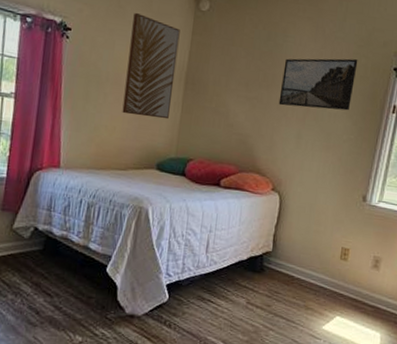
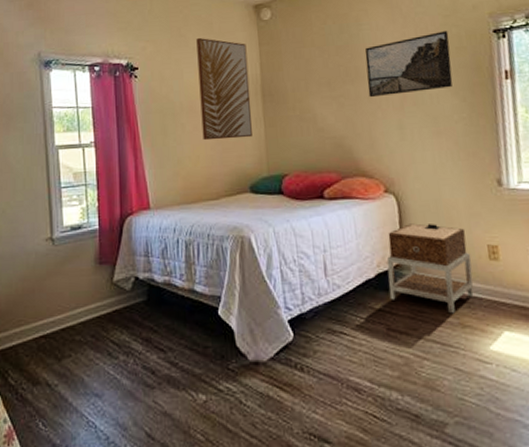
nightstand: none [255,220,328,298] -> present [386,223,474,314]

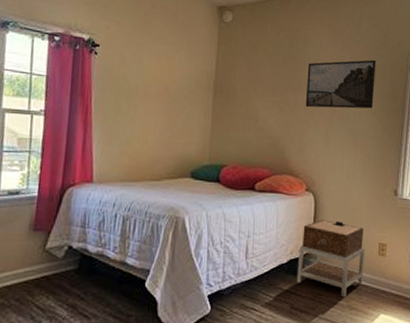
wall art: present [196,37,252,141] -> none [153,26,206,128]

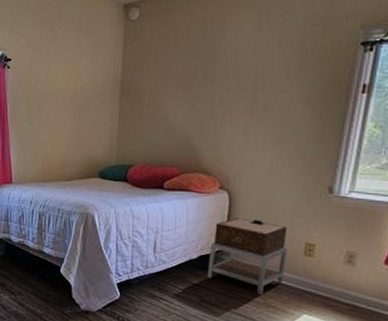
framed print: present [305,60,376,109] -> none [221,41,314,102]

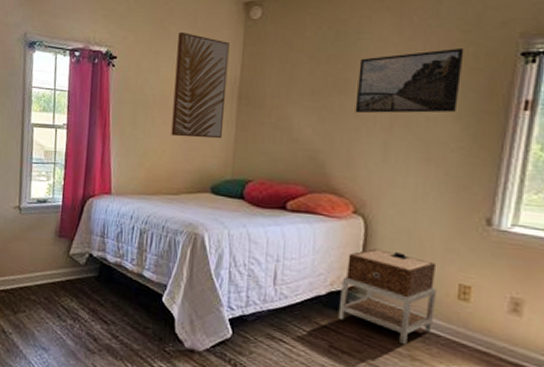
wall art: none [62,33,112,130] -> present [171,31,230,139]
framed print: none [221,41,314,102] -> present [355,49,464,114]

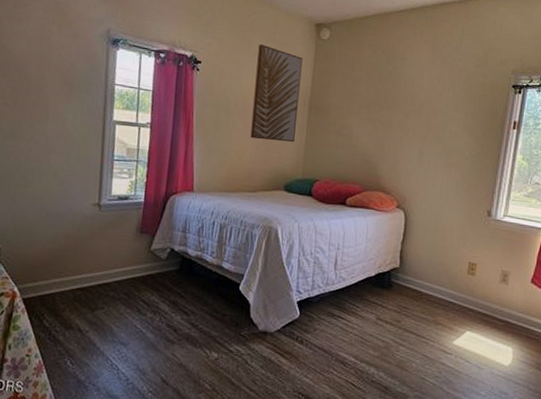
nightstand: present [338,248,438,345] -> none [383,236,454,313]
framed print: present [355,49,464,114] -> none [400,78,476,128]

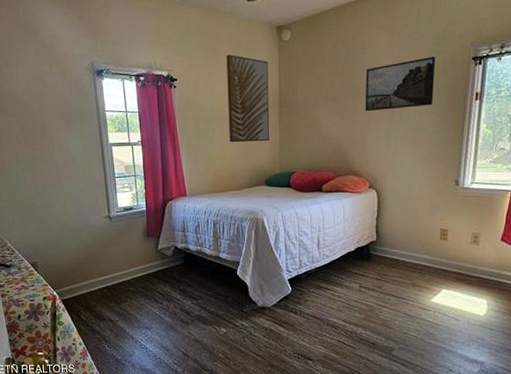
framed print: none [400,78,476,128] -> present [365,57,436,112]

